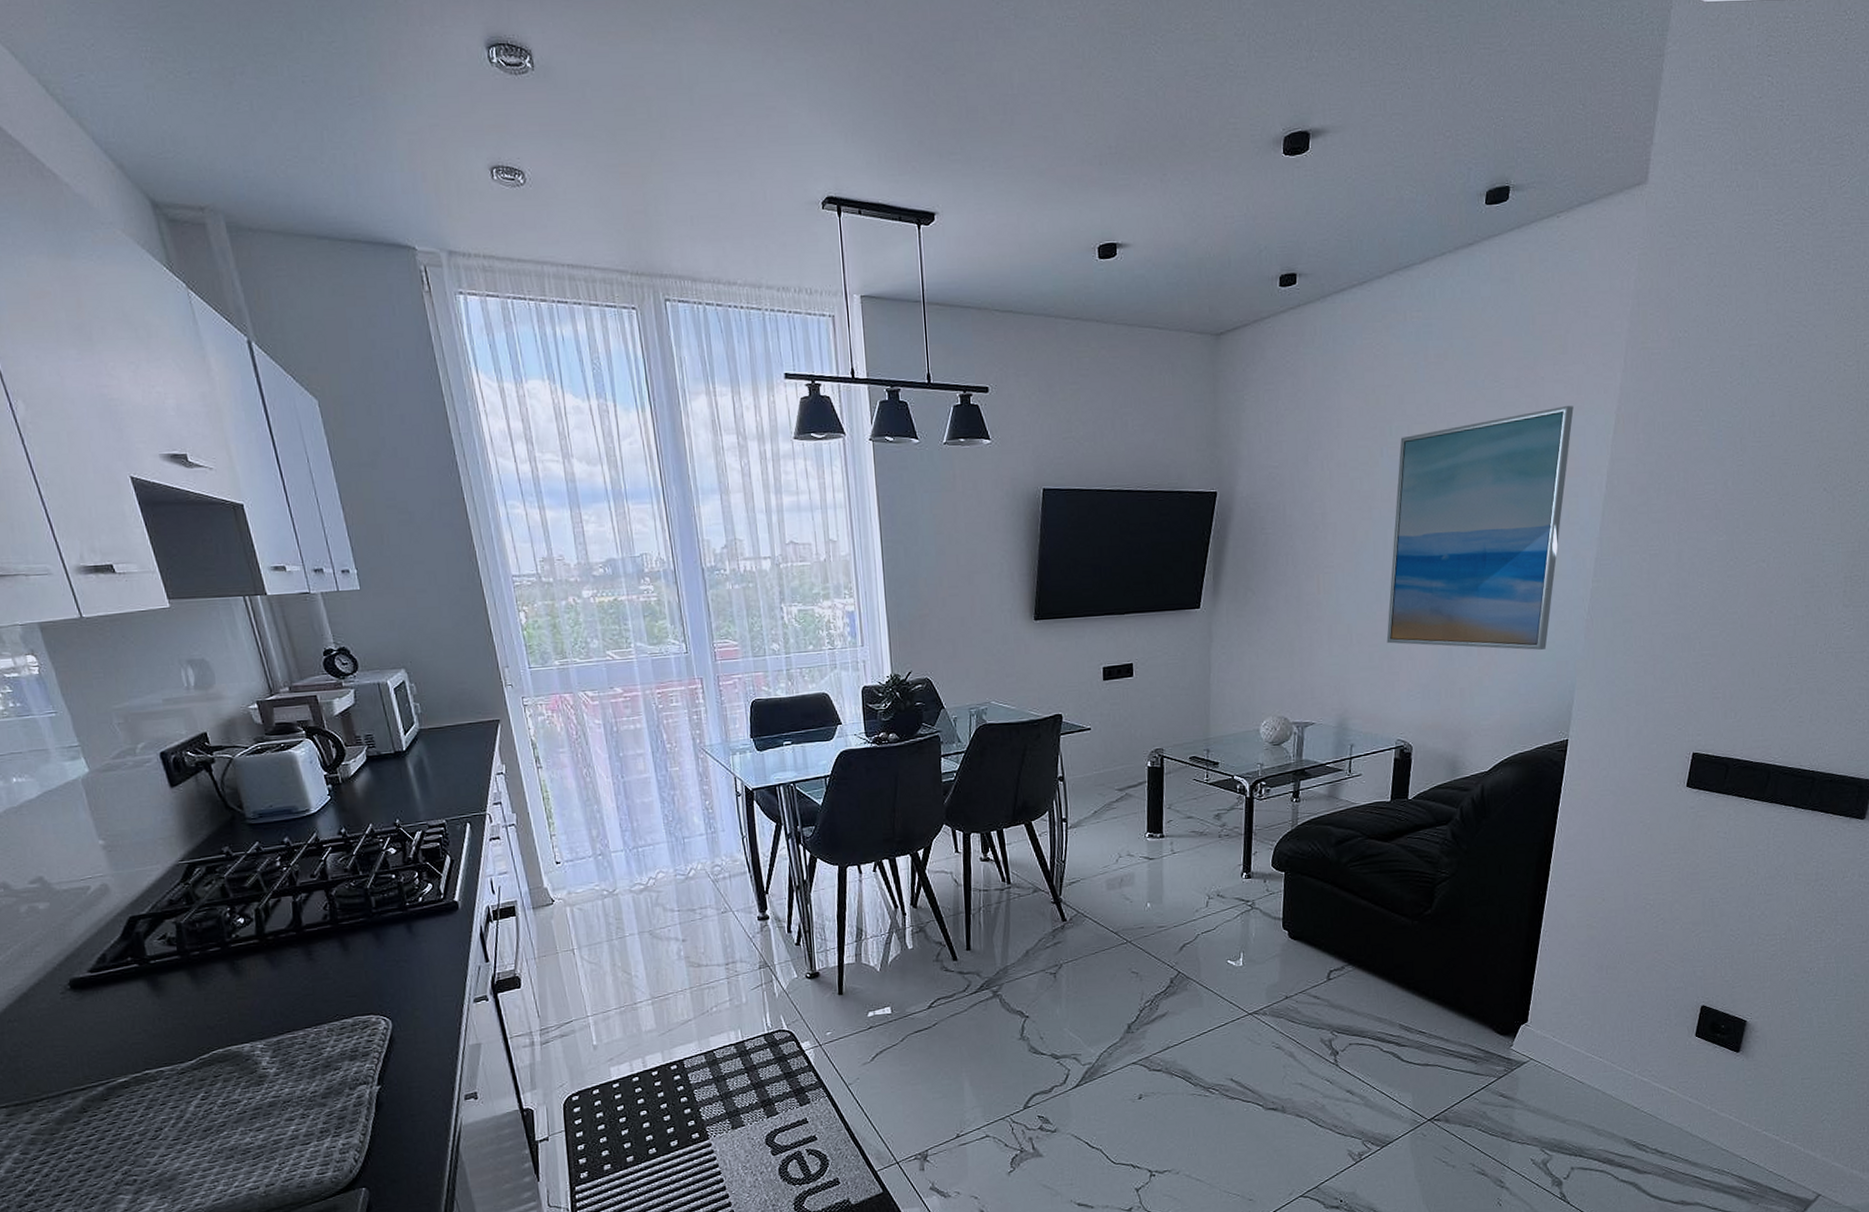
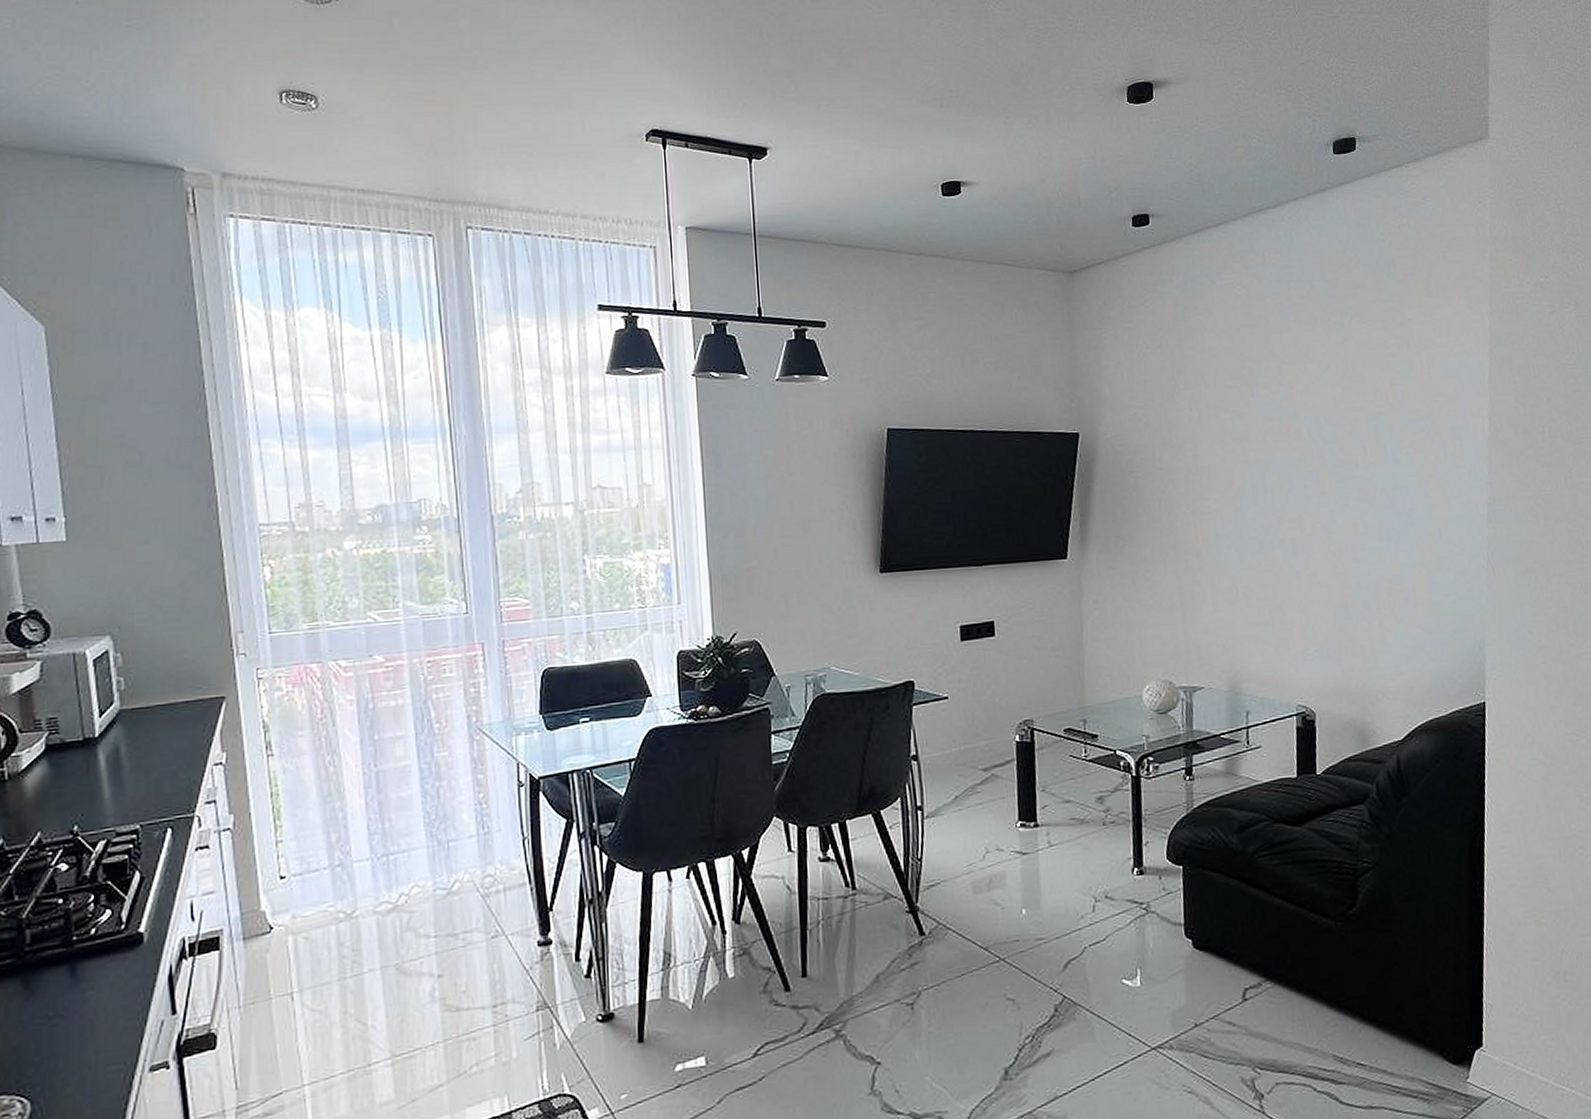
wall art: present [1386,406,1574,650] -> none [1270,348,1449,603]

